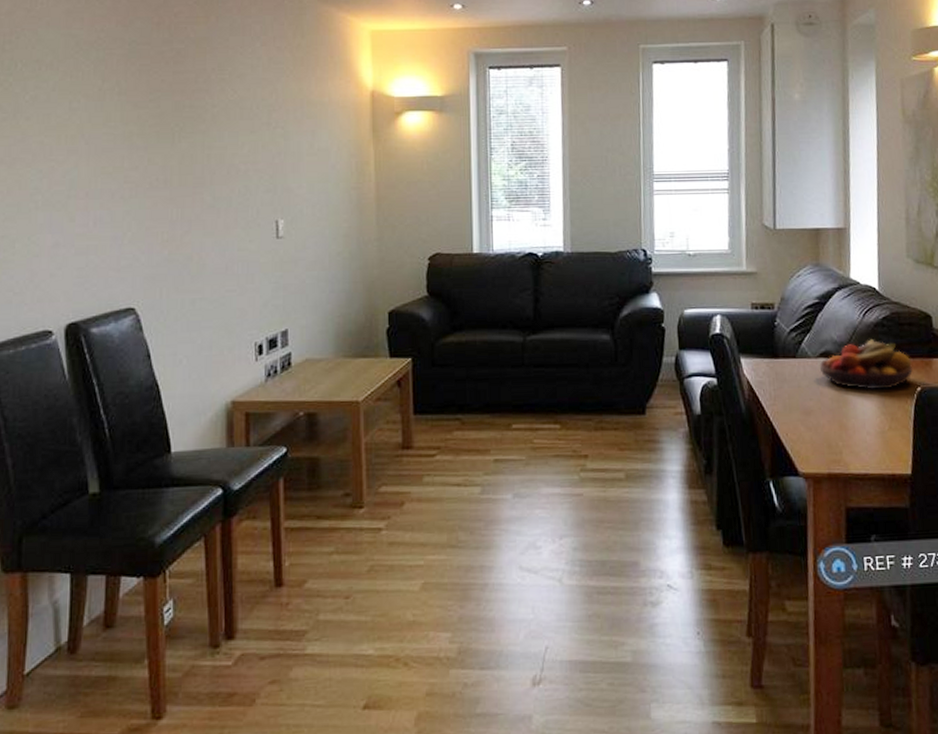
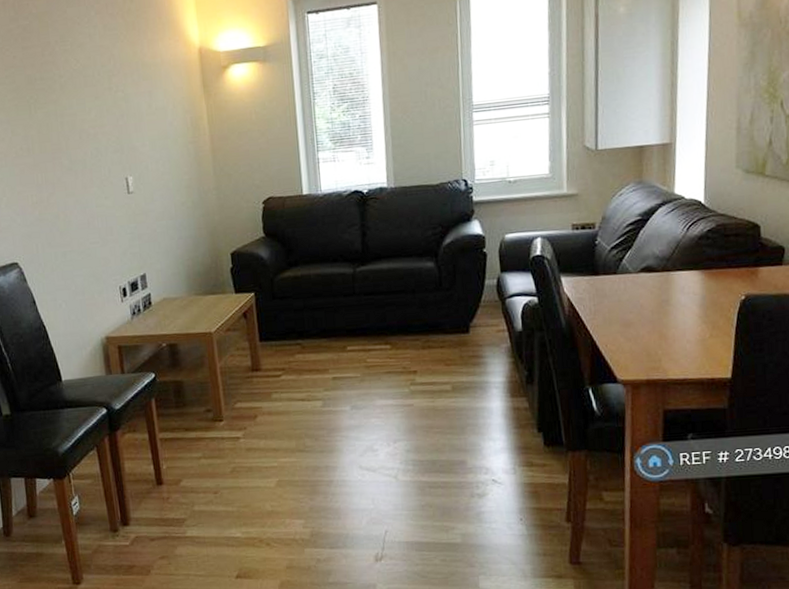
fruit bowl: present [819,339,913,390] -> none [640,252,737,301]

